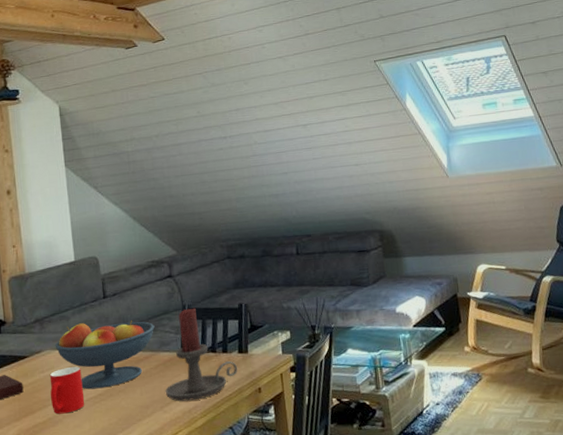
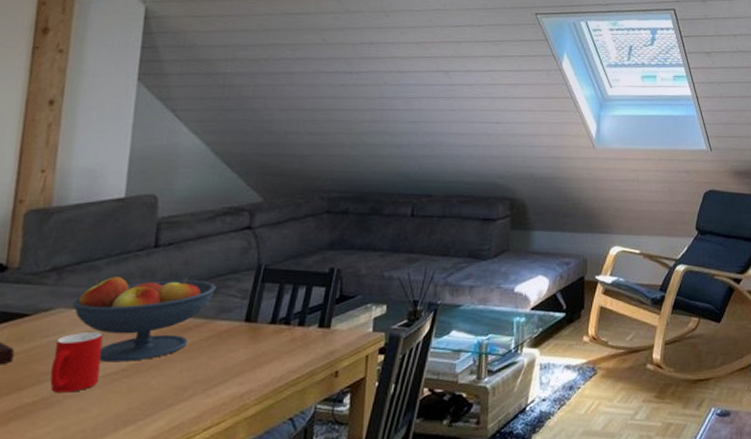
candle holder: present [165,308,238,402] -> none [213,268,314,384]

